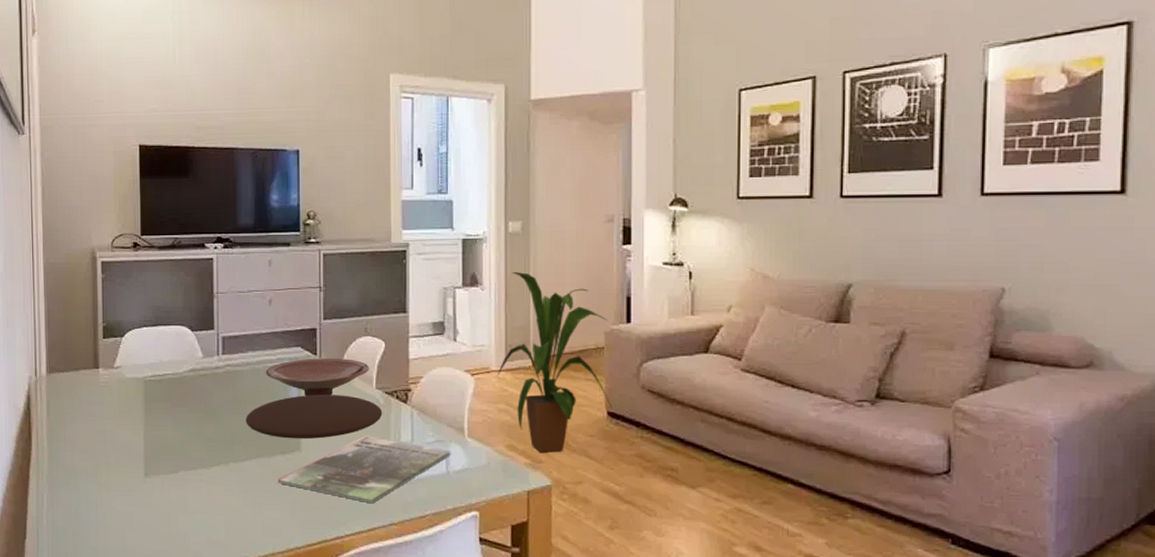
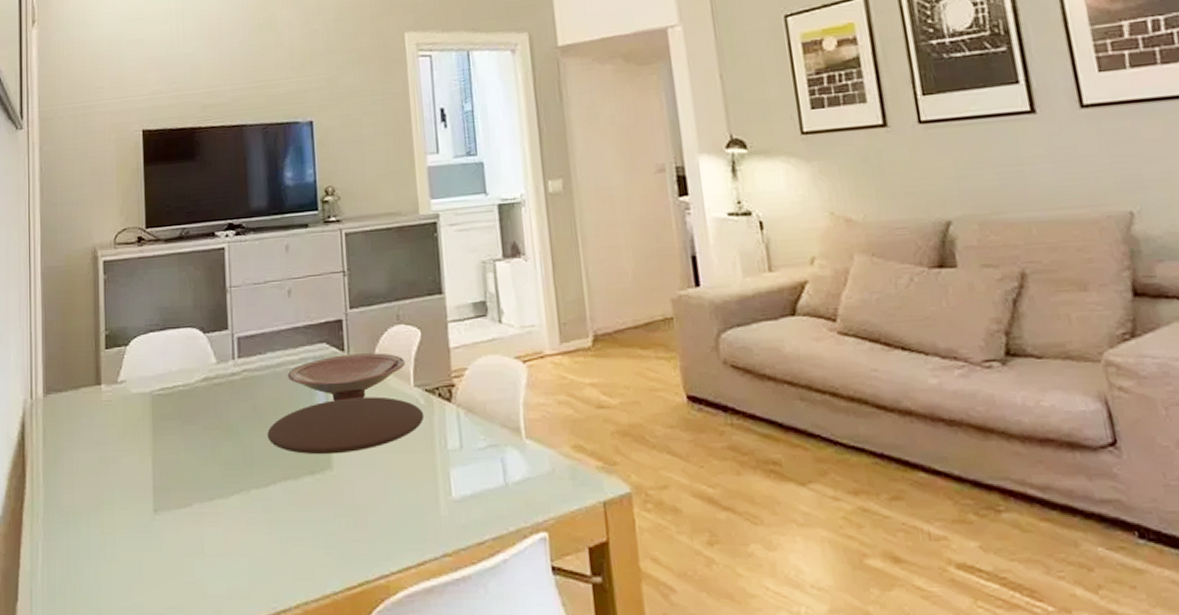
magazine: present [278,436,452,504] -> none [308,446,509,531]
house plant: present [498,272,612,454] -> none [553,237,692,453]

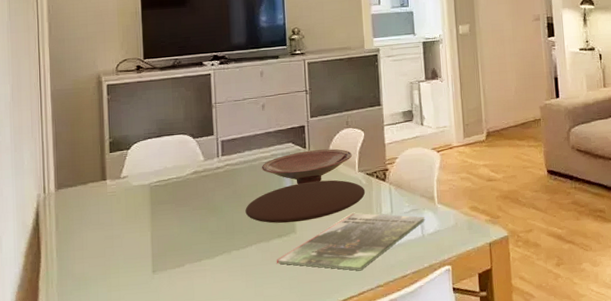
magazine: none [308,446,509,531] -> present [277,213,426,271]

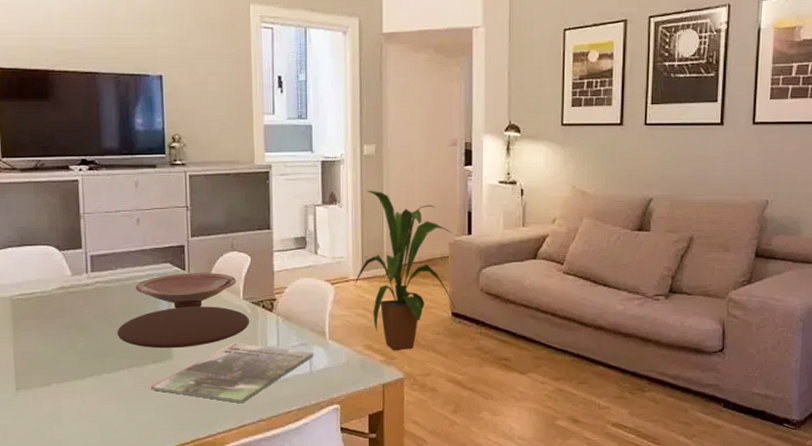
house plant: none [458,65,551,210] -> present [355,191,456,351]

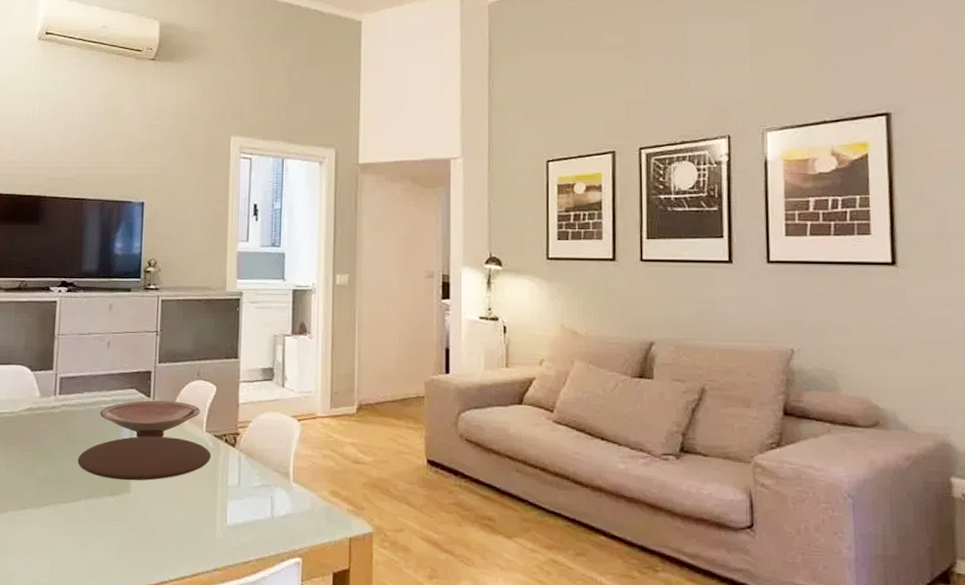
magazine: present [151,343,315,404] -> none [106,479,277,548]
house plant: present [355,191,456,351] -> none [323,322,432,500]

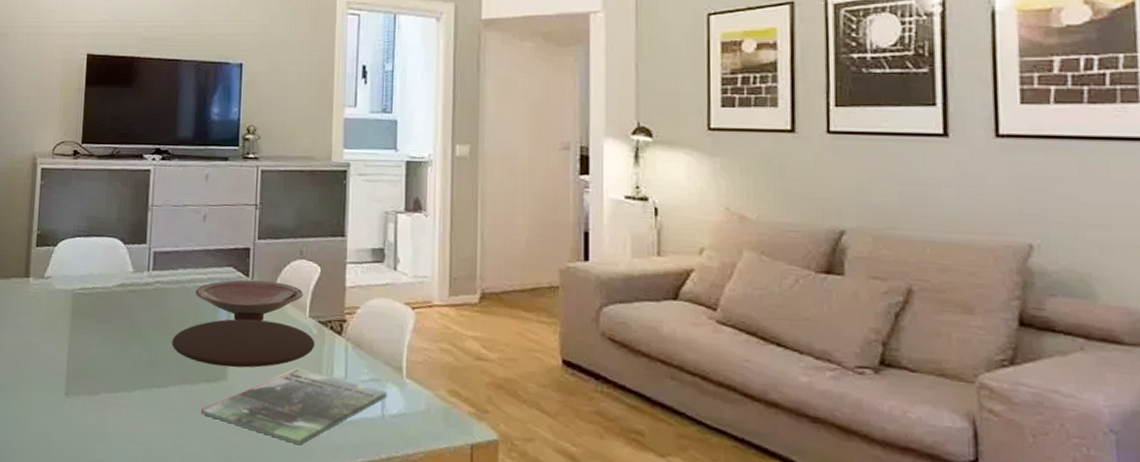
magazine: none [106,479,277,548] -> present [201,369,388,445]

